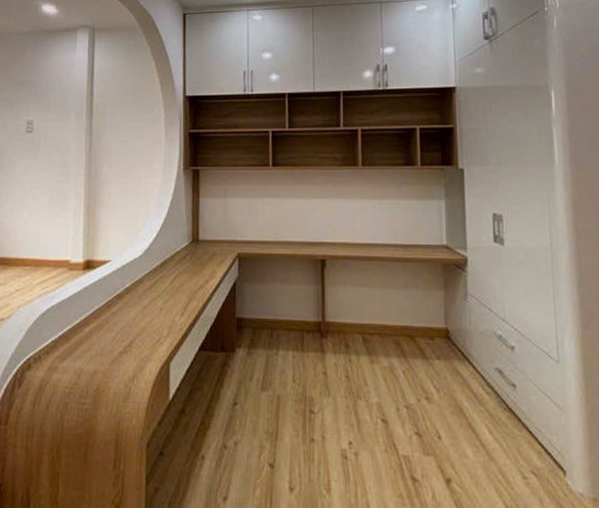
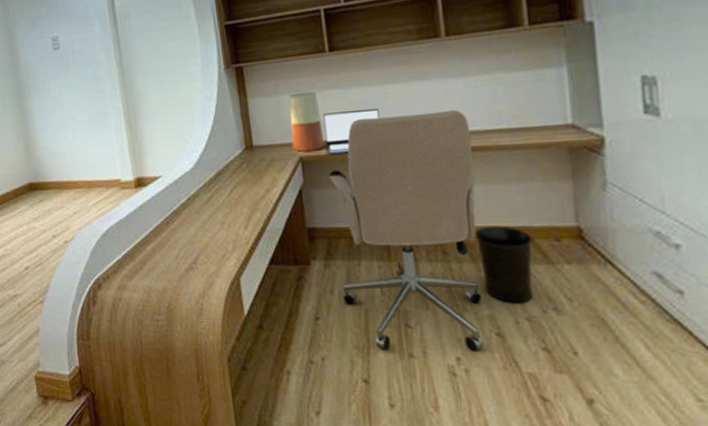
vase: none [233,197,259,250] -> present [288,91,324,153]
laptop: none [260,217,307,253] -> present [322,107,380,154]
office chair: none [260,224,375,436] -> present [328,110,484,351]
waste bin: none [371,324,414,393] -> present [474,225,533,304]

